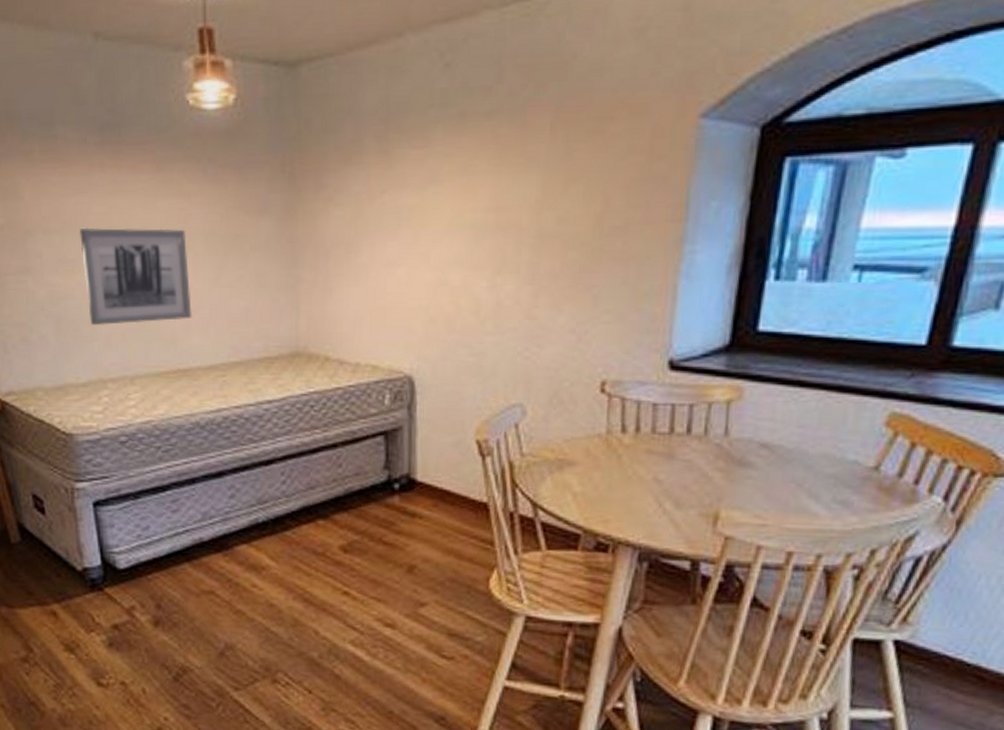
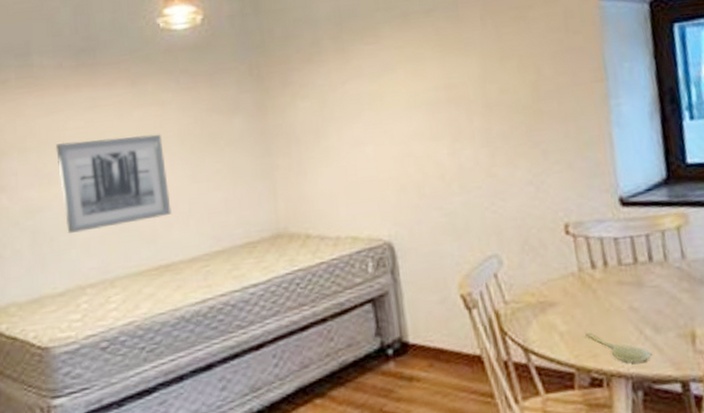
spoon: none [600,497,665,535] -> present [585,332,651,363]

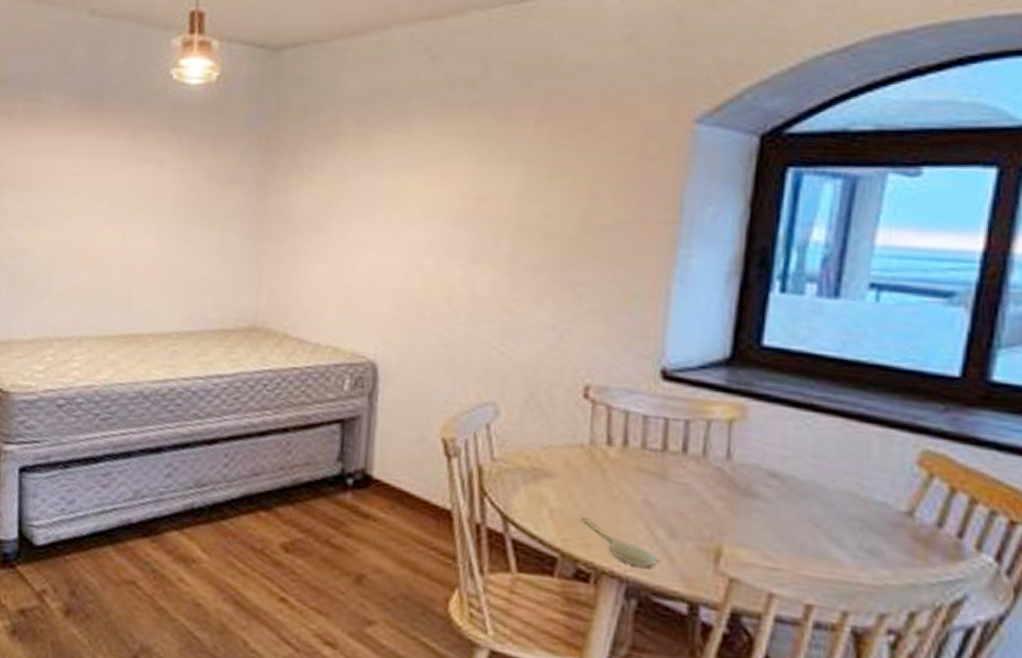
wall art: present [55,134,171,234] -> none [45,186,154,284]

